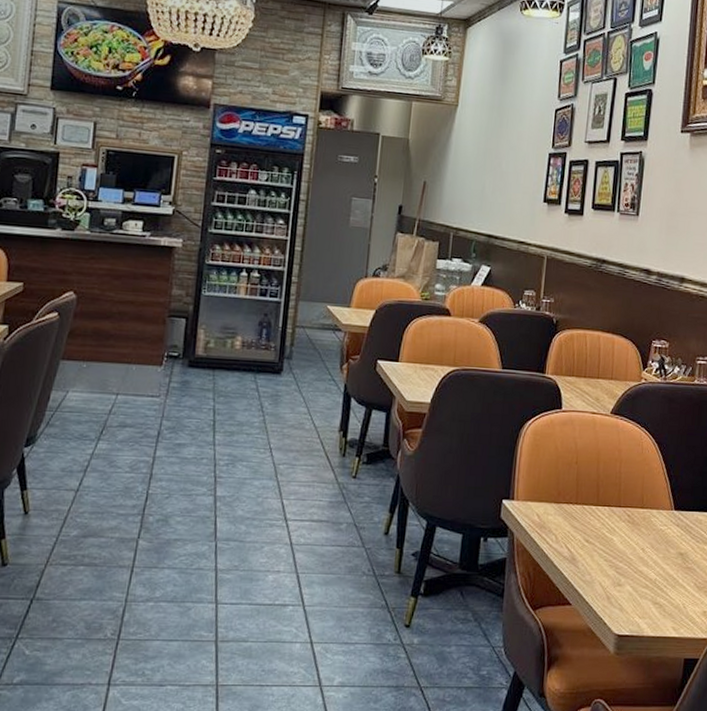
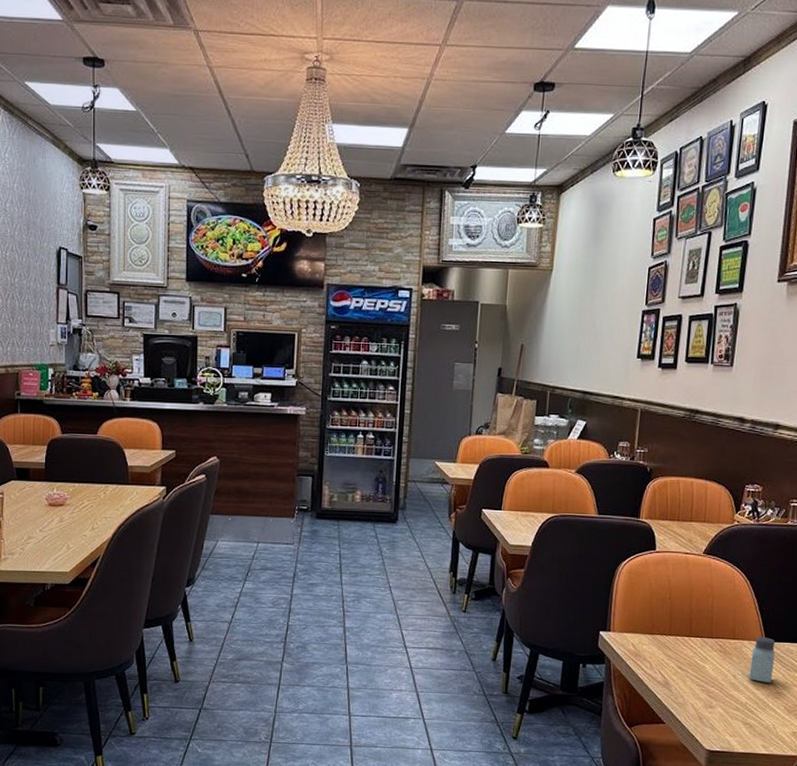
saltshaker: none [658,505,684,557] -> present [749,637,776,683]

